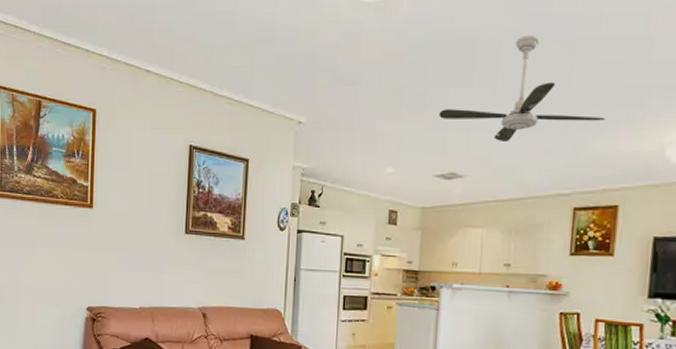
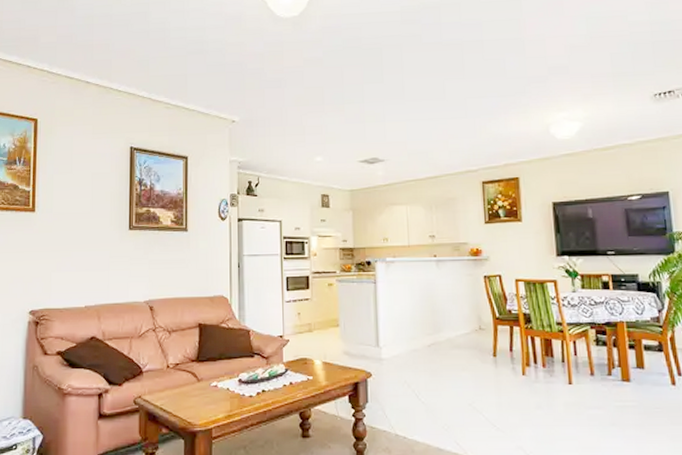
ceiling fan: present [439,35,605,143] -> none [357,40,497,130]

